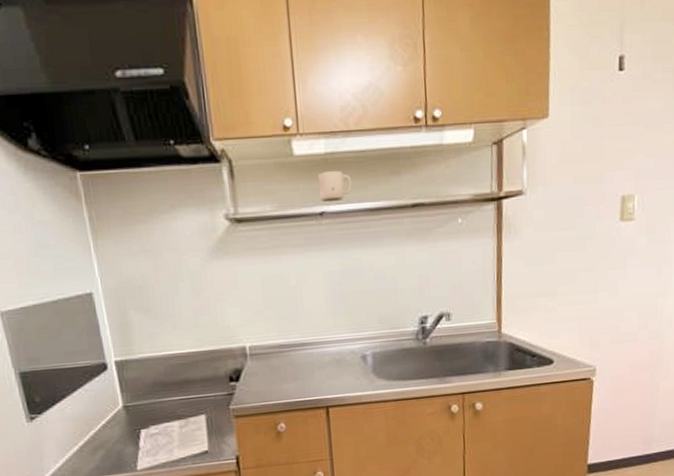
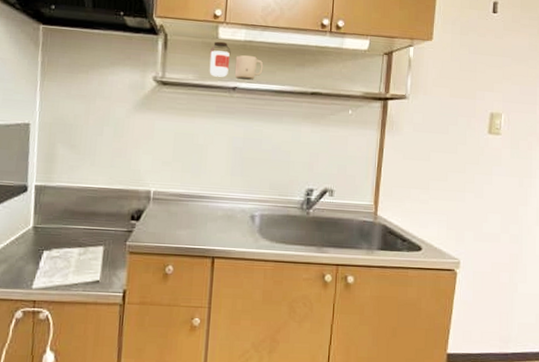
jar: none [286,158,312,203] -> present [209,41,231,78]

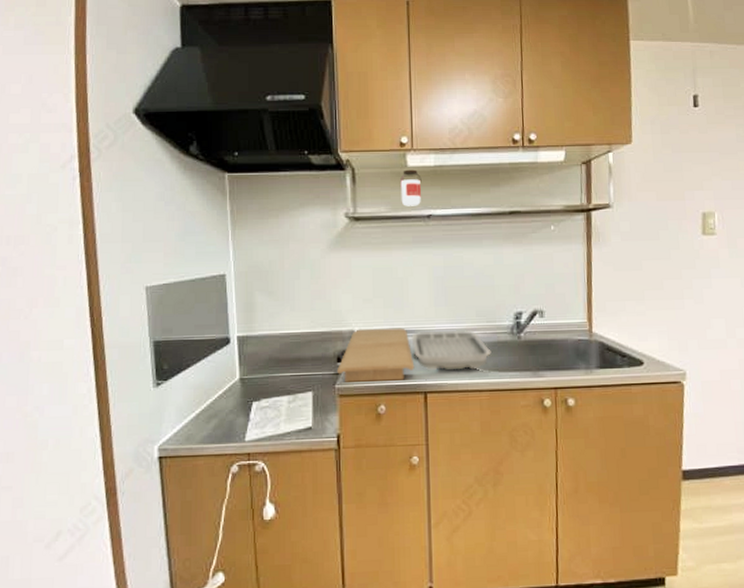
cutting board: none [129,190,206,244] -> present [336,327,415,382]
dish rack: none [205,199,280,240] -> present [411,330,492,371]
mug: present [234,55,264,81] -> none [427,181,457,207]

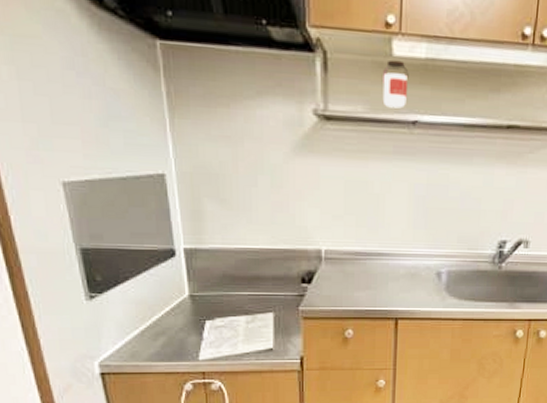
cutting board: present [336,327,415,382] -> none [300,248,387,306]
dish rack: present [411,330,492,371] -> none [385,256,469,298]

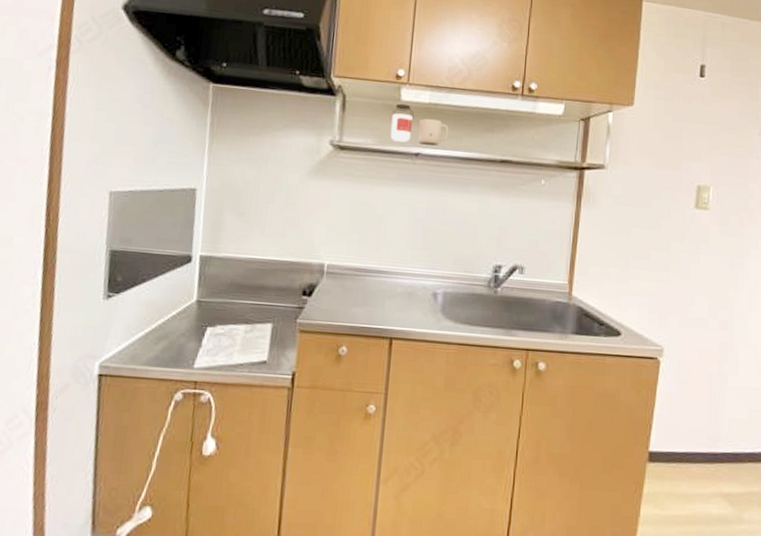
mug: none [414,78,450,112] -> present [417,118,449,146]

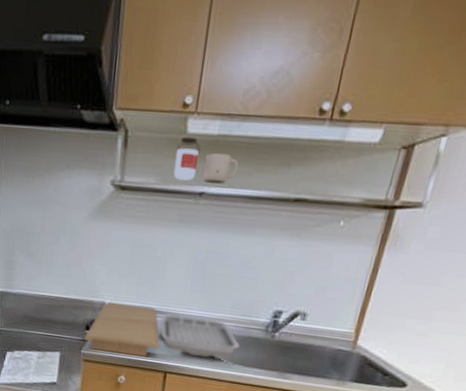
cutting board: none [300,263,383,323] -> present [84,302,159,357]
dish rack: none [383,274,465,321] -> present [160,314,240,360]

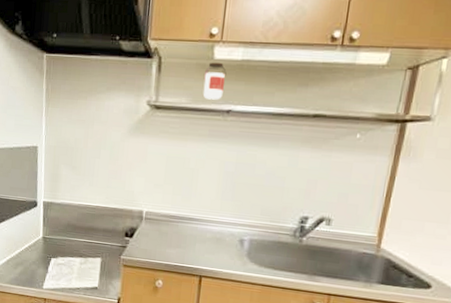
cutting board: present [84,302,159,357] -> none [123,210,194,262]
dish rack: present [160,314,240,360] -> none [194,221,270,264]
mug: present [202,153,239,185] -> none [229,76,262,103]

